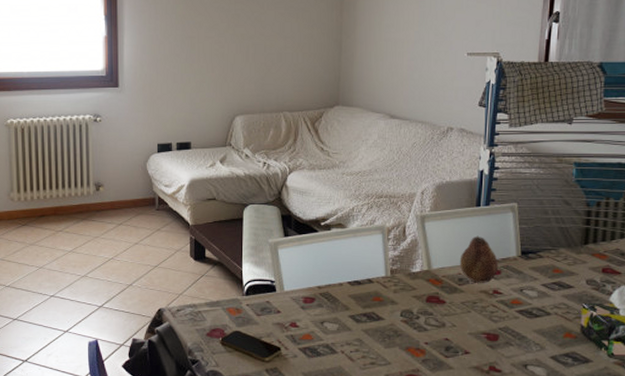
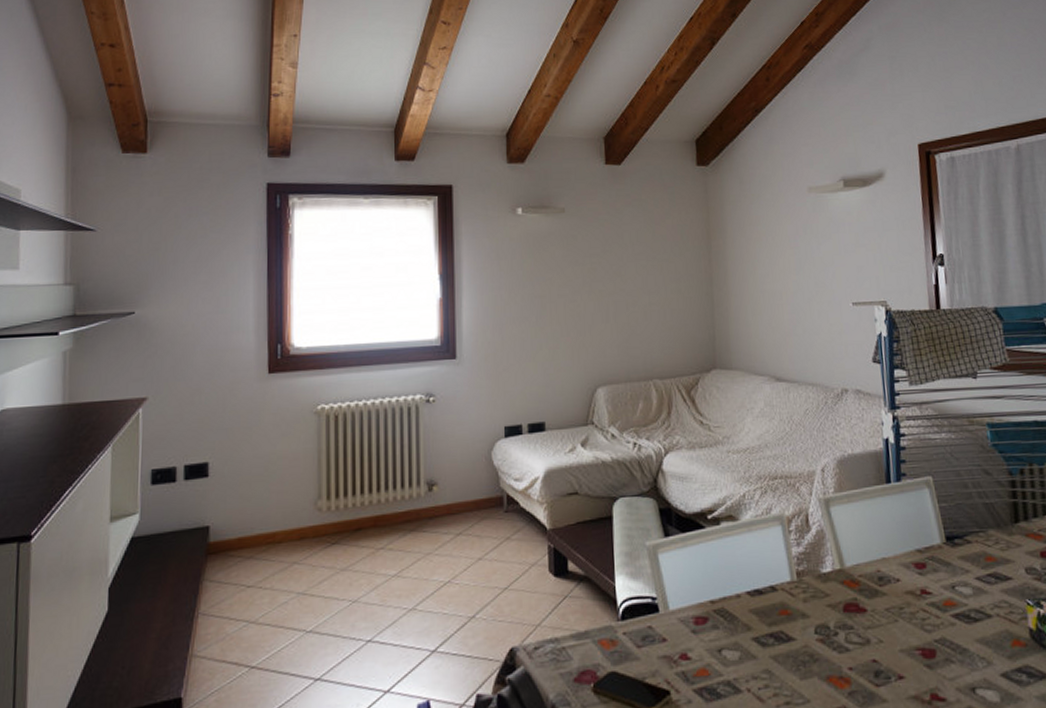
fruit: present [459,235,499,283] -> none [876,520,923,582]

